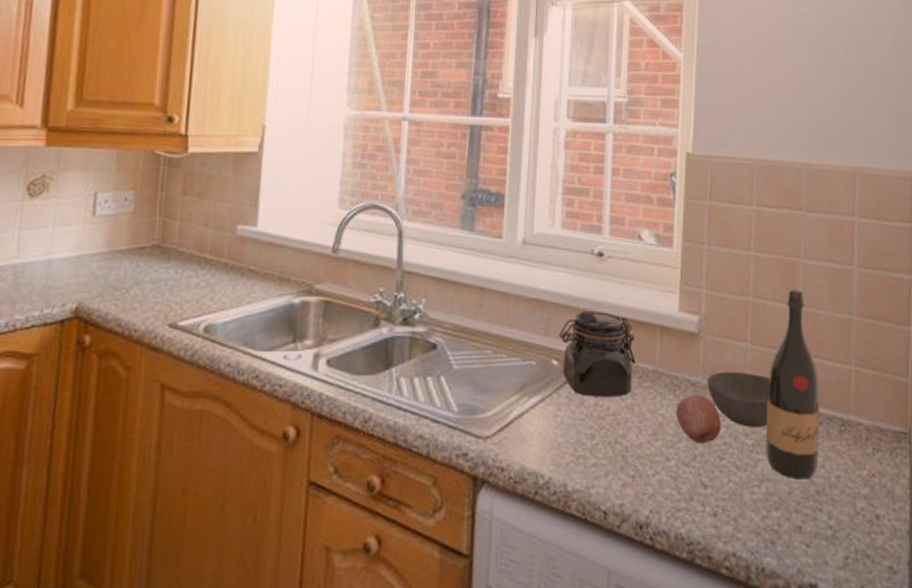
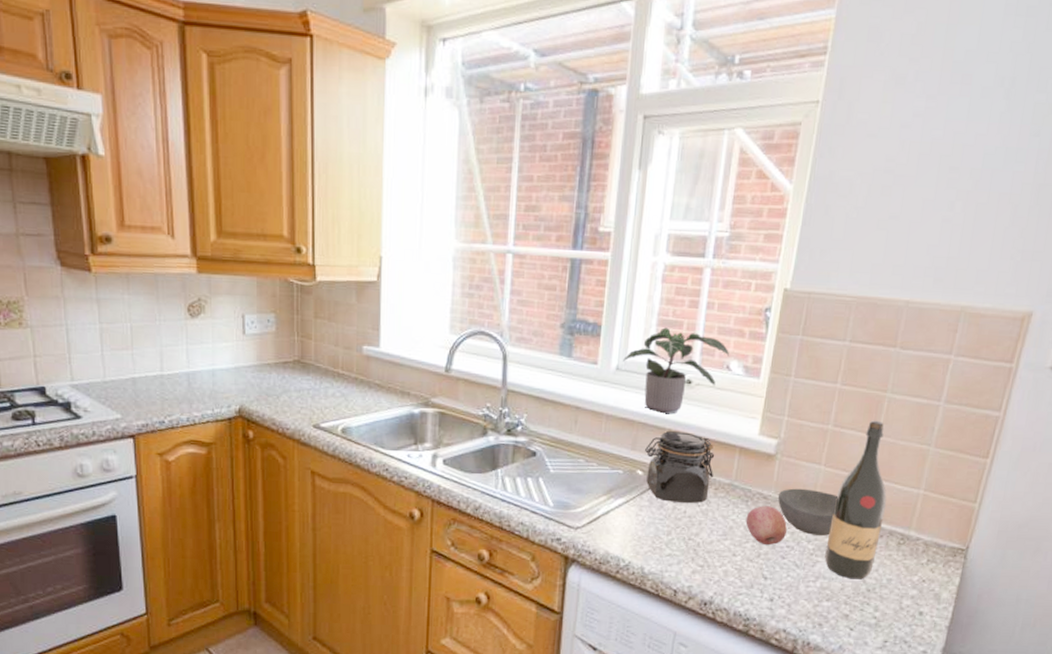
potted plant: none [530,196,640,292] -> present [623,327,730,415]

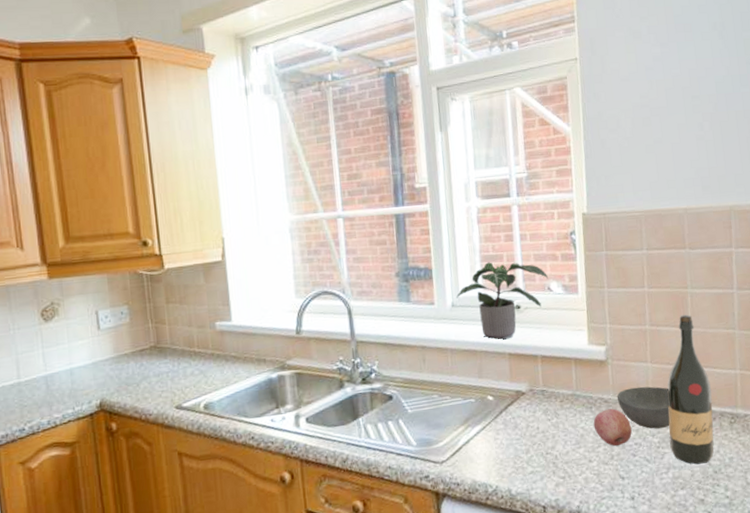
jar: present [645,431,715,504] -> none [491,353,556,421]

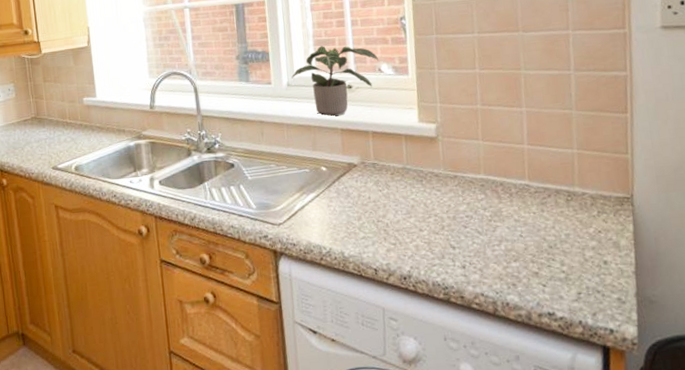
fruit: present [593,408,632,447] -> none [423,182,463,218]
bowl: present [616,386,670,429] -> none [447,162,502,203]
wine bottle: present [667,314,715,465] -> none [499,94,550,239]

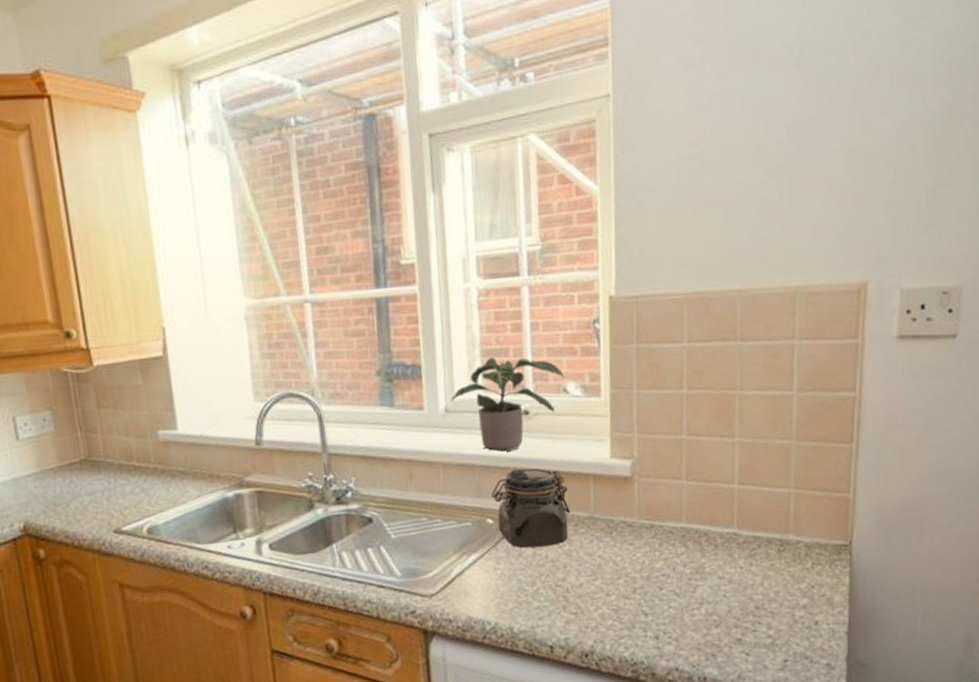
jar: none [324,129,387,191] -> present [491,468,570,549]

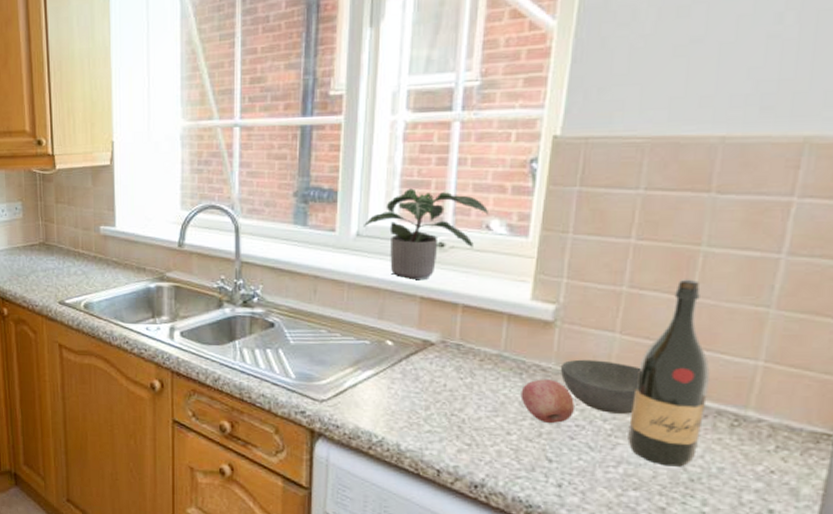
jar: present [491,468,570,549] -> none [394,299,478,377]
fruit: none [613,533,659,578] -> present [520,379,574,424]
bowl: none [642,508,706,558] -> present [560,359,640,414]
wine bottle: none [704,421,759,599] -> present [627,279,711,467]

